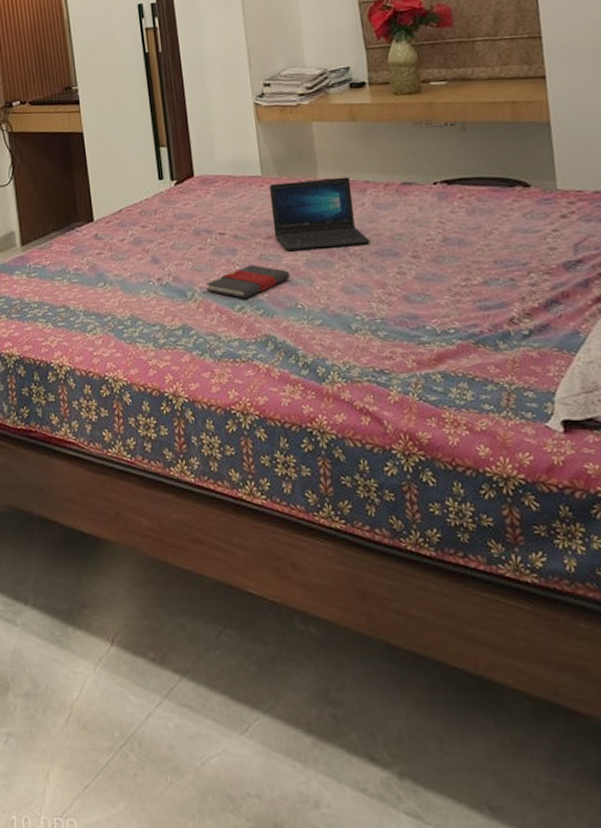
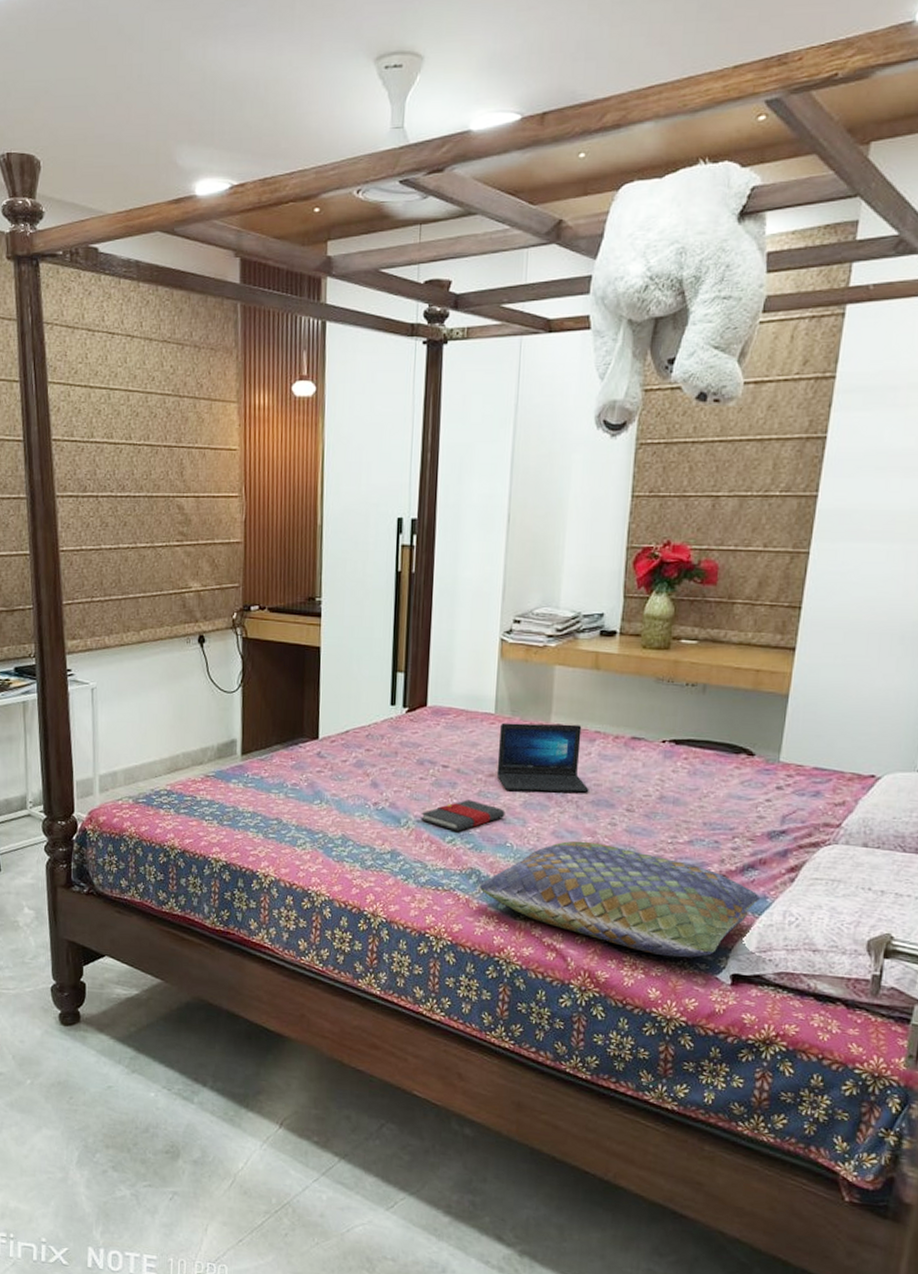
cushion: none [278,294,572,408] -> present [480,840,760,958]

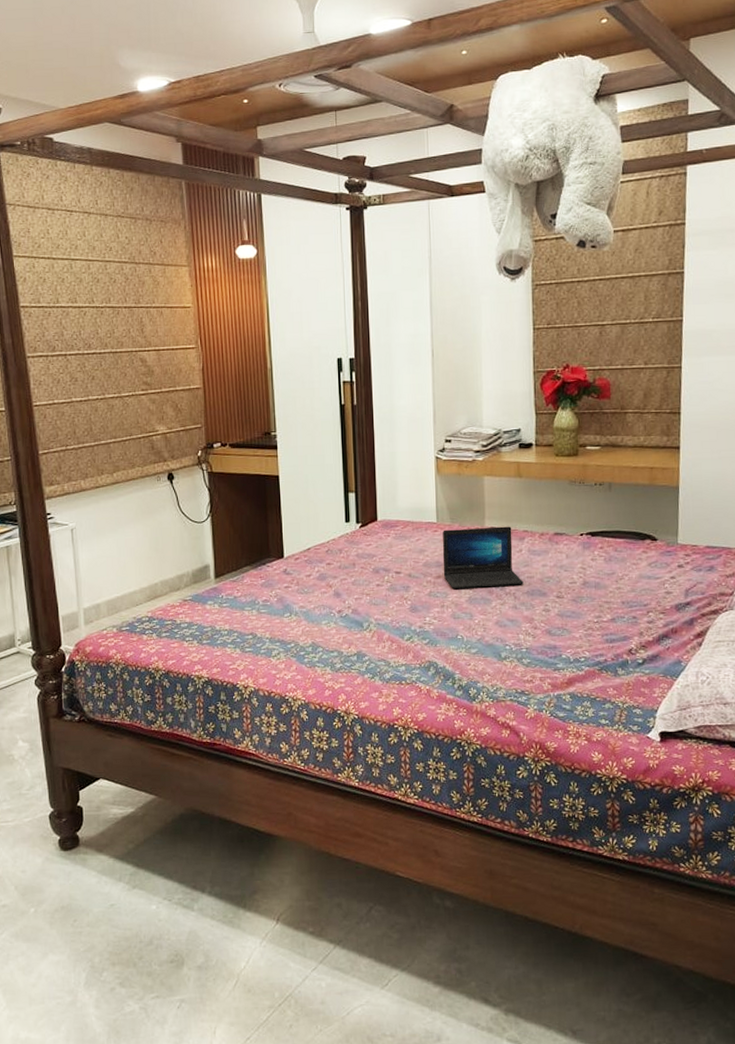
book: present [421,800,505,832] -> none [381,600,454,630]
cushion: present [480,840,760,958] -> none [438,627,675,723]

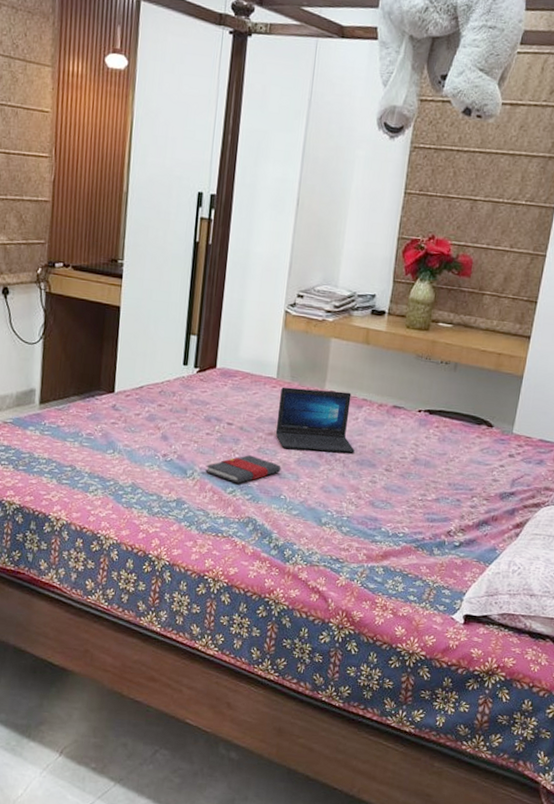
book: none [381,600,454,630] -> present [205,455,281,484]

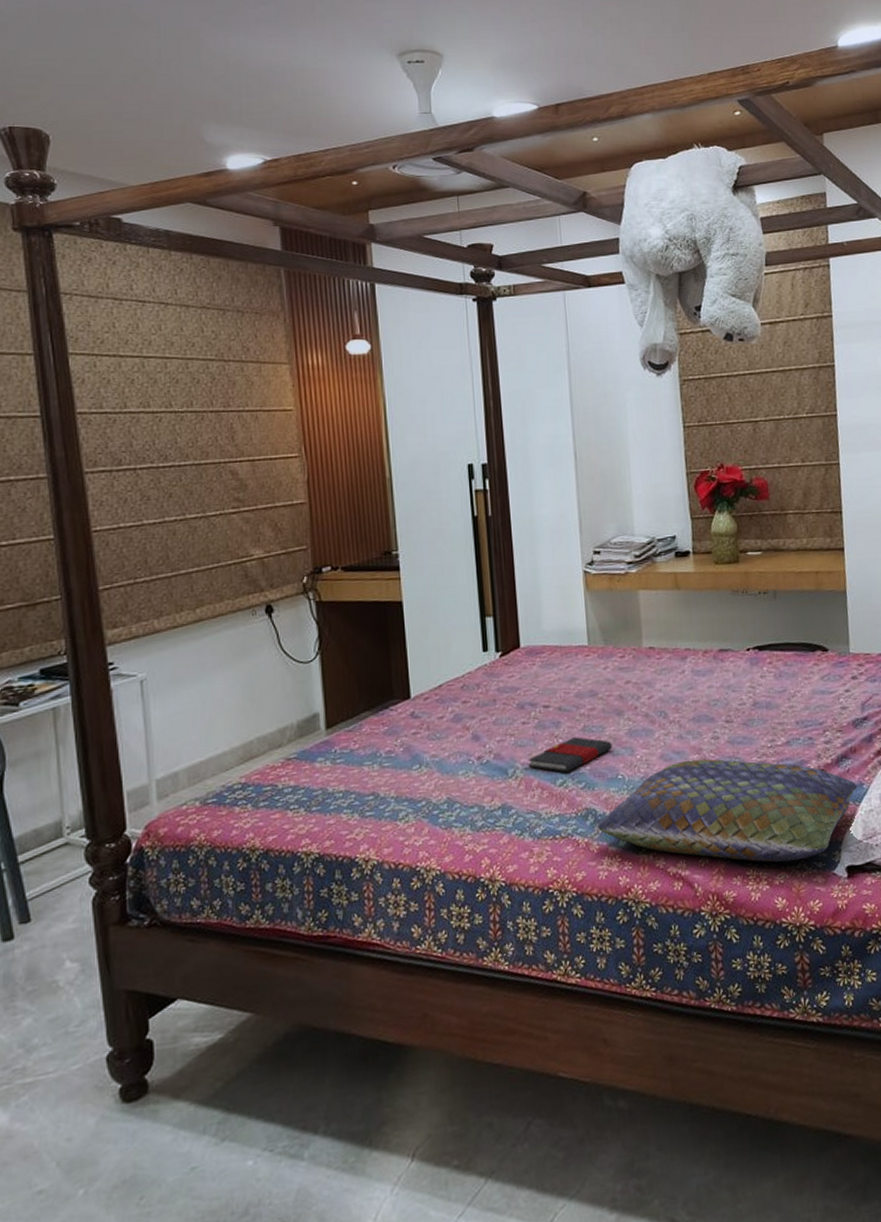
cushion: none [255,495,491,600] -> present [598,759,857,863]
laptop: present [275,387,355,453] -> none [595,645,689,721]

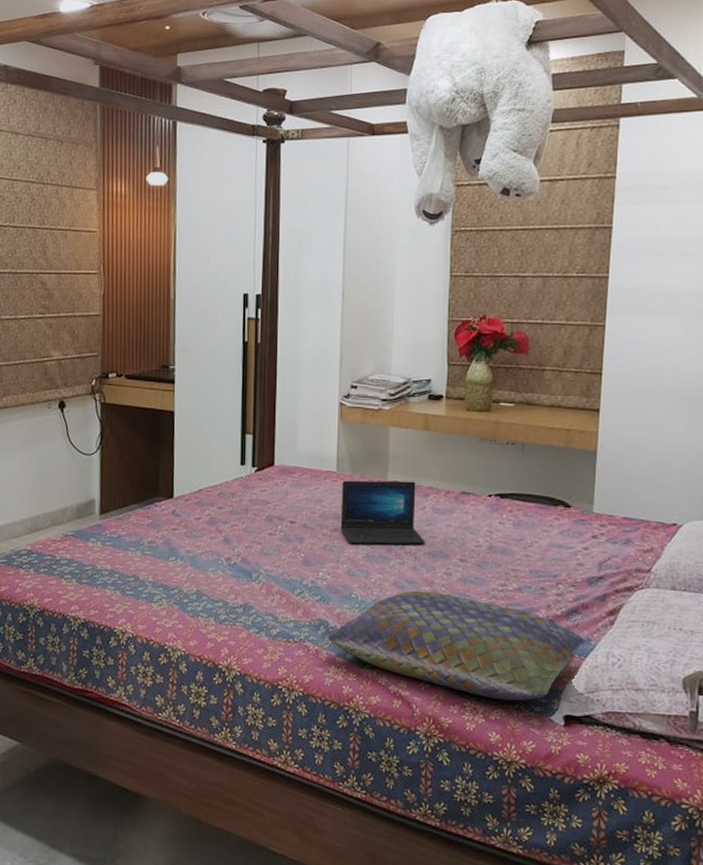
book: present [528,737,613,773] -> none [271,553,350,584]
laptop: none [595,645,689,721] -> present [340,480,425,545]

